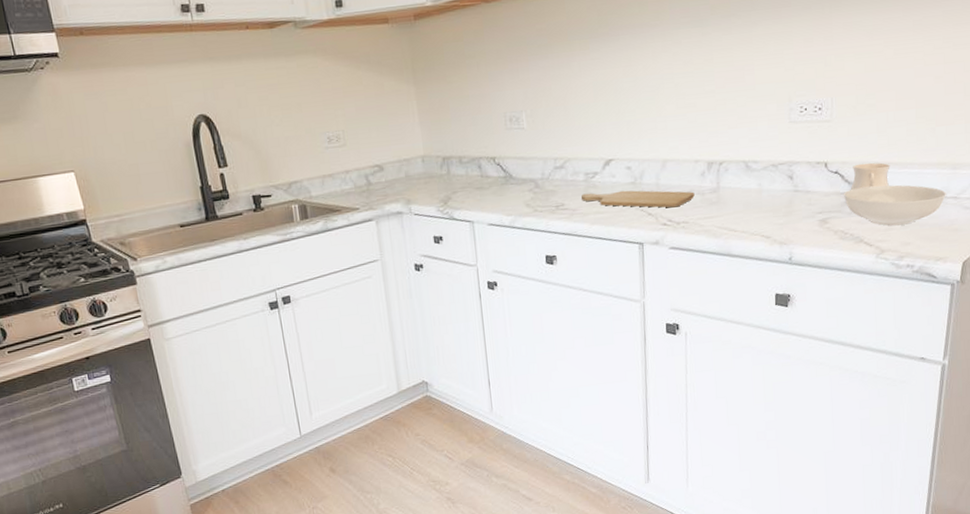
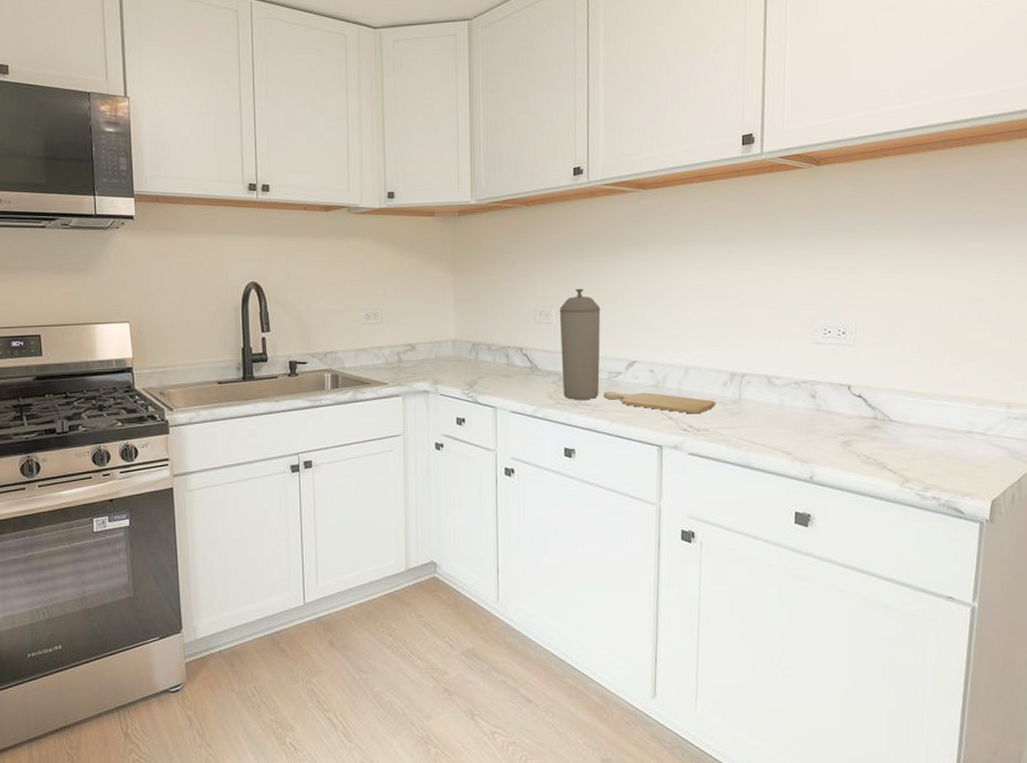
canister: none [529,87,577,205] -> present [559,288,601,399]
bowl: present [843,184,947,226] -> none [866,413,974,456]
mug: present [851,162,891,191] -> none [875,390,915,416]

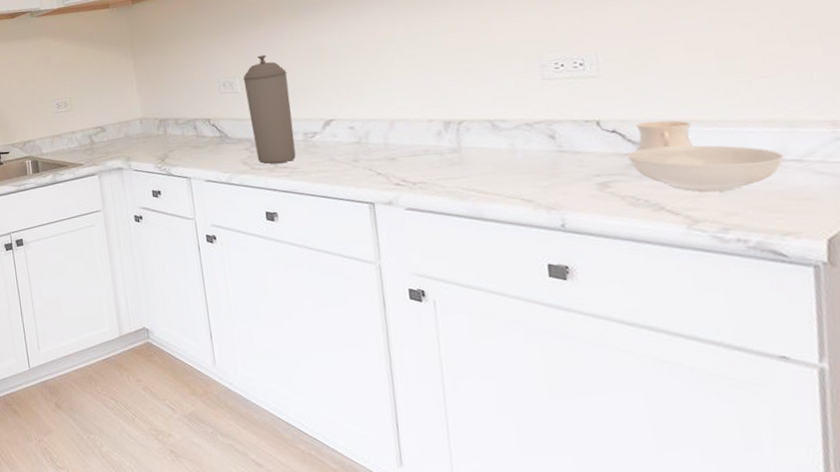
chopping board: present [603,391,716,414] -> none [300,149,432,168]
bowl: none [866,413,974,456] -> present [626,145,785,193]
mug: none [875,390,915,416] -> present [636,120,693,152]

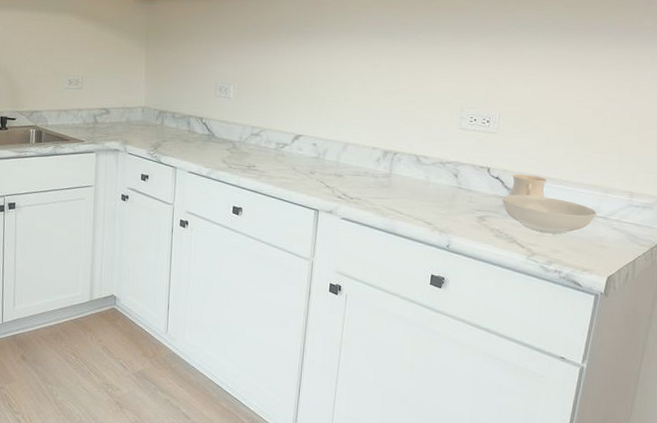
canister: present [243,54,296,164] -> none [235,68,274,166]

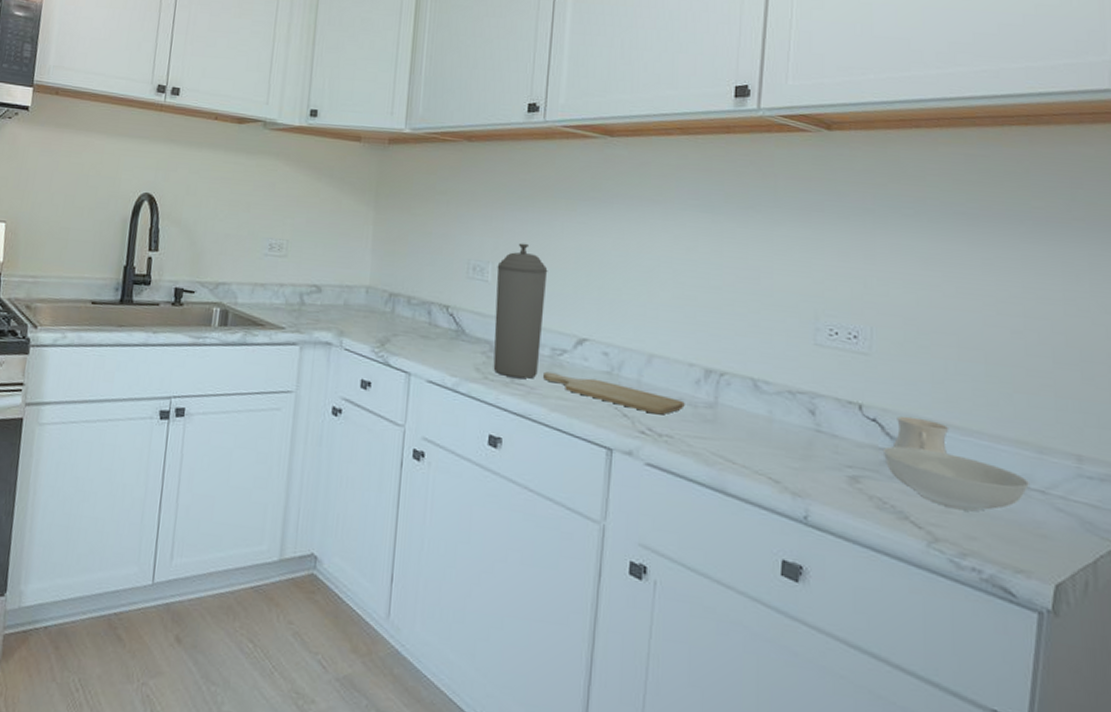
canister: none [235,68,274,166] -> present [493,243,548,379]
chopping board: none [270,160,369,185] -> present [542,371,685,415]

